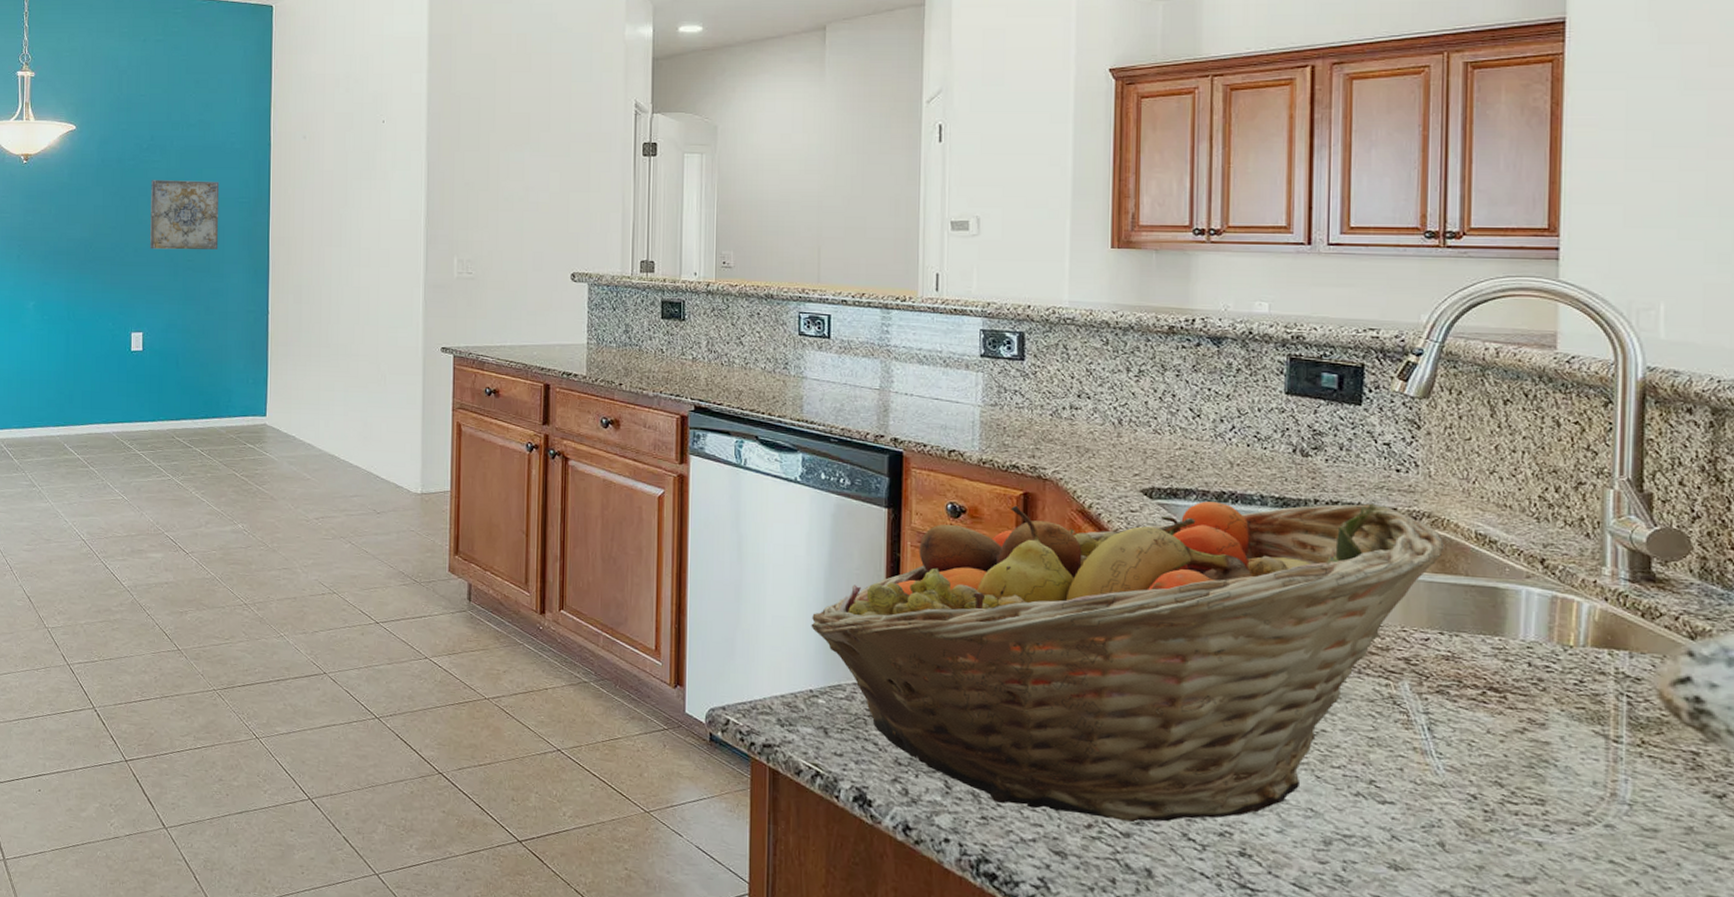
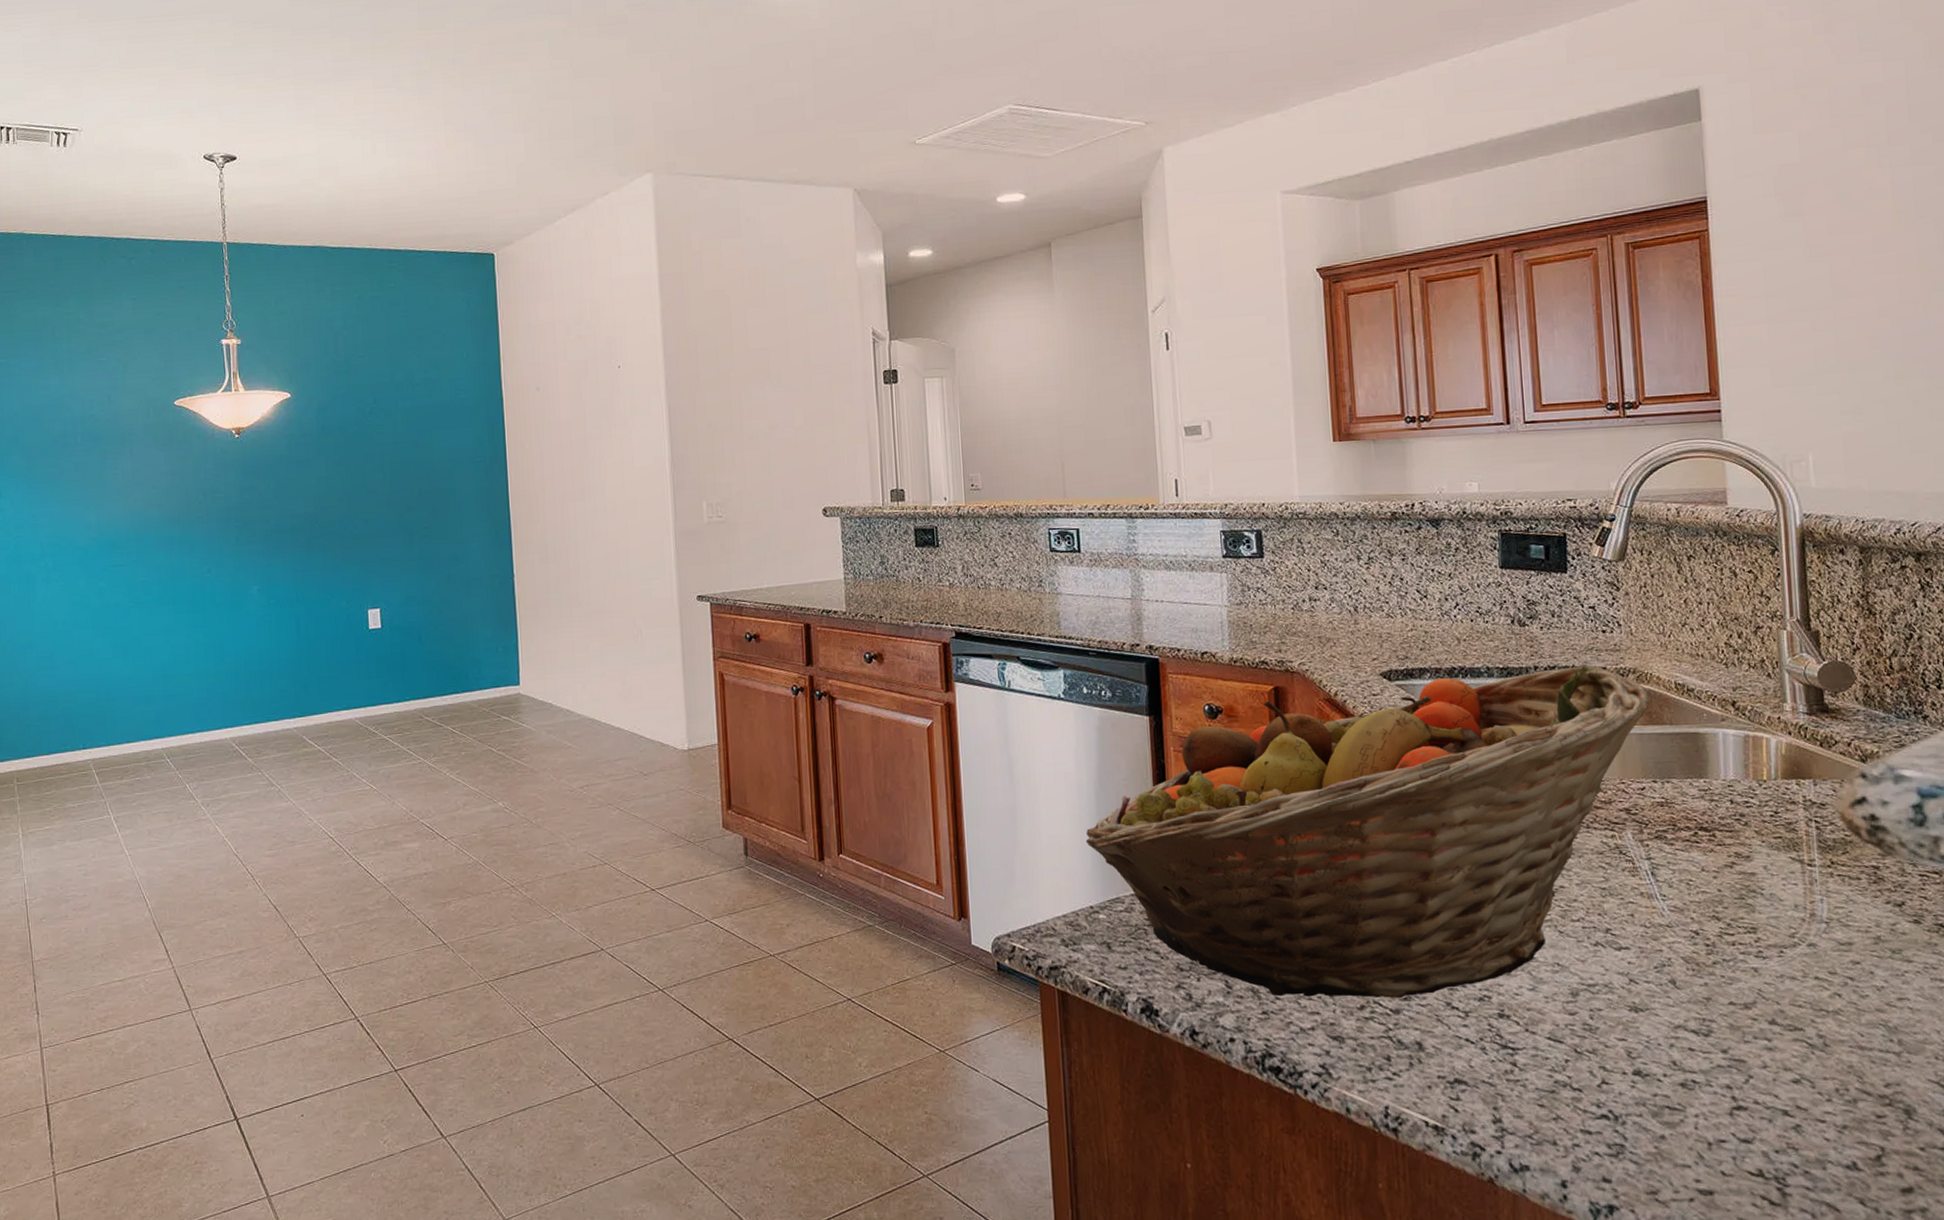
wall art: present [150,179,220,250] -> none [377,442,455,519]

